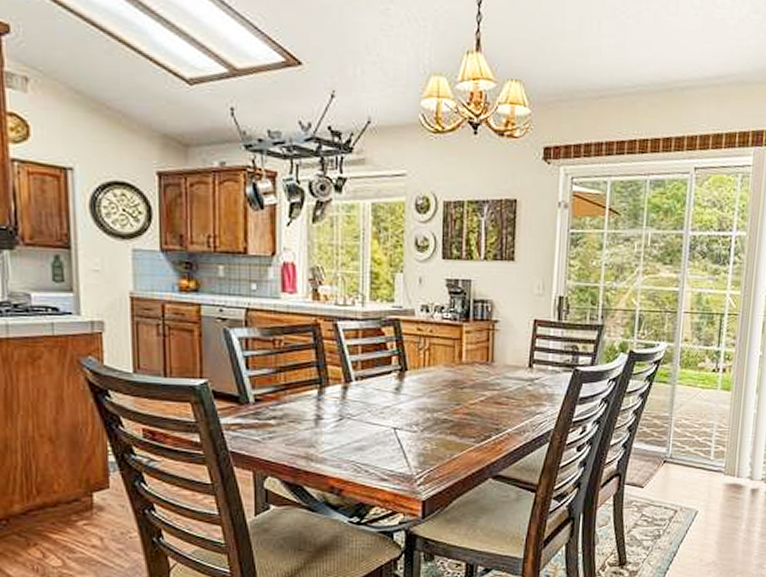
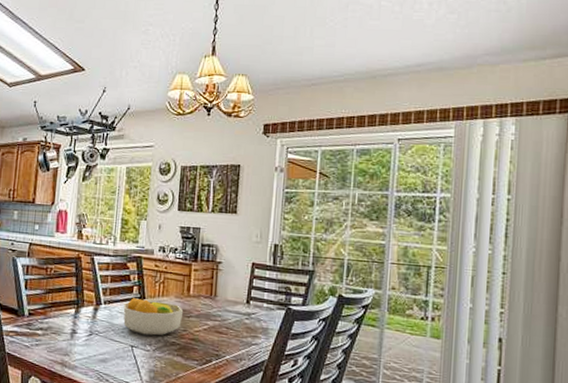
fruit bowl: none [380,370,456,414] -> present [123,298,184,336]

